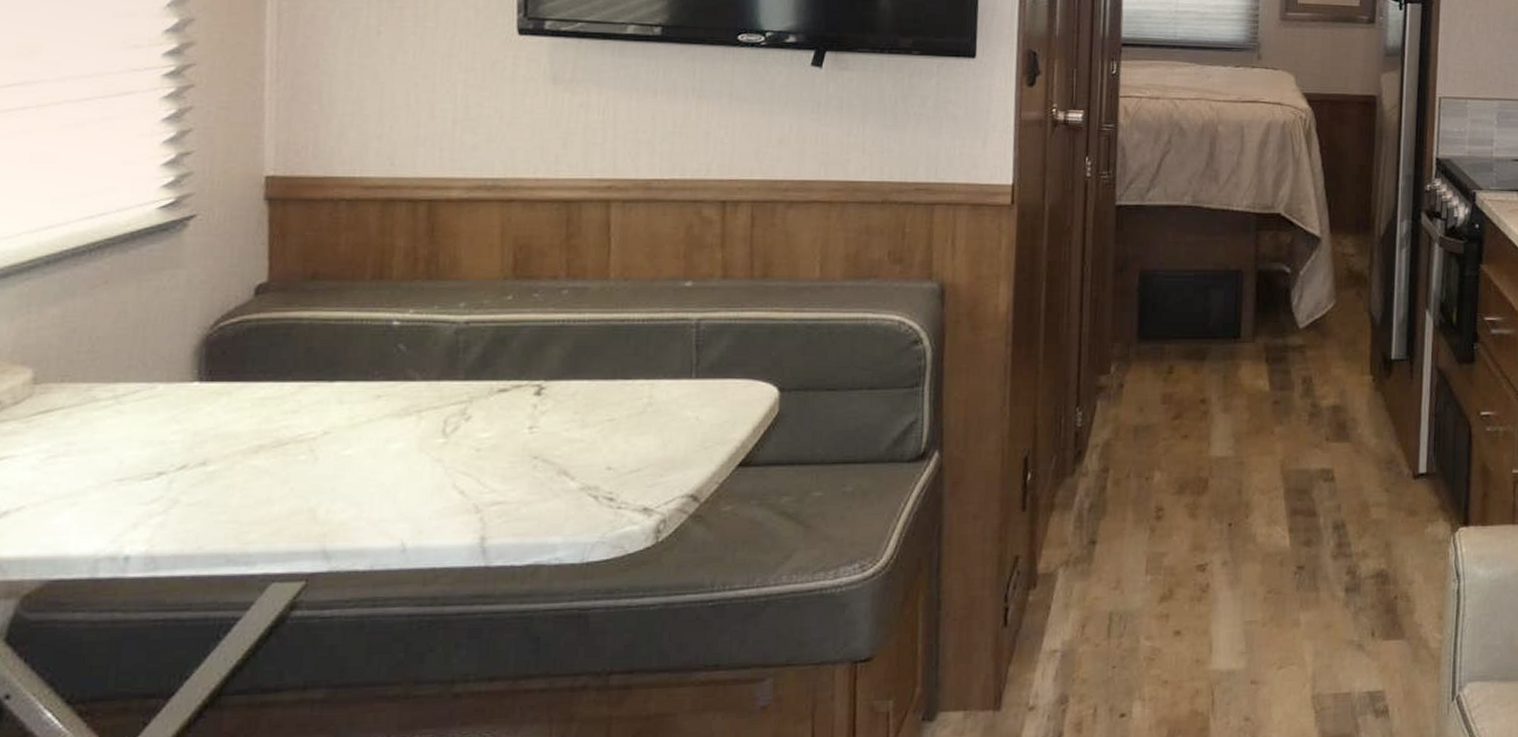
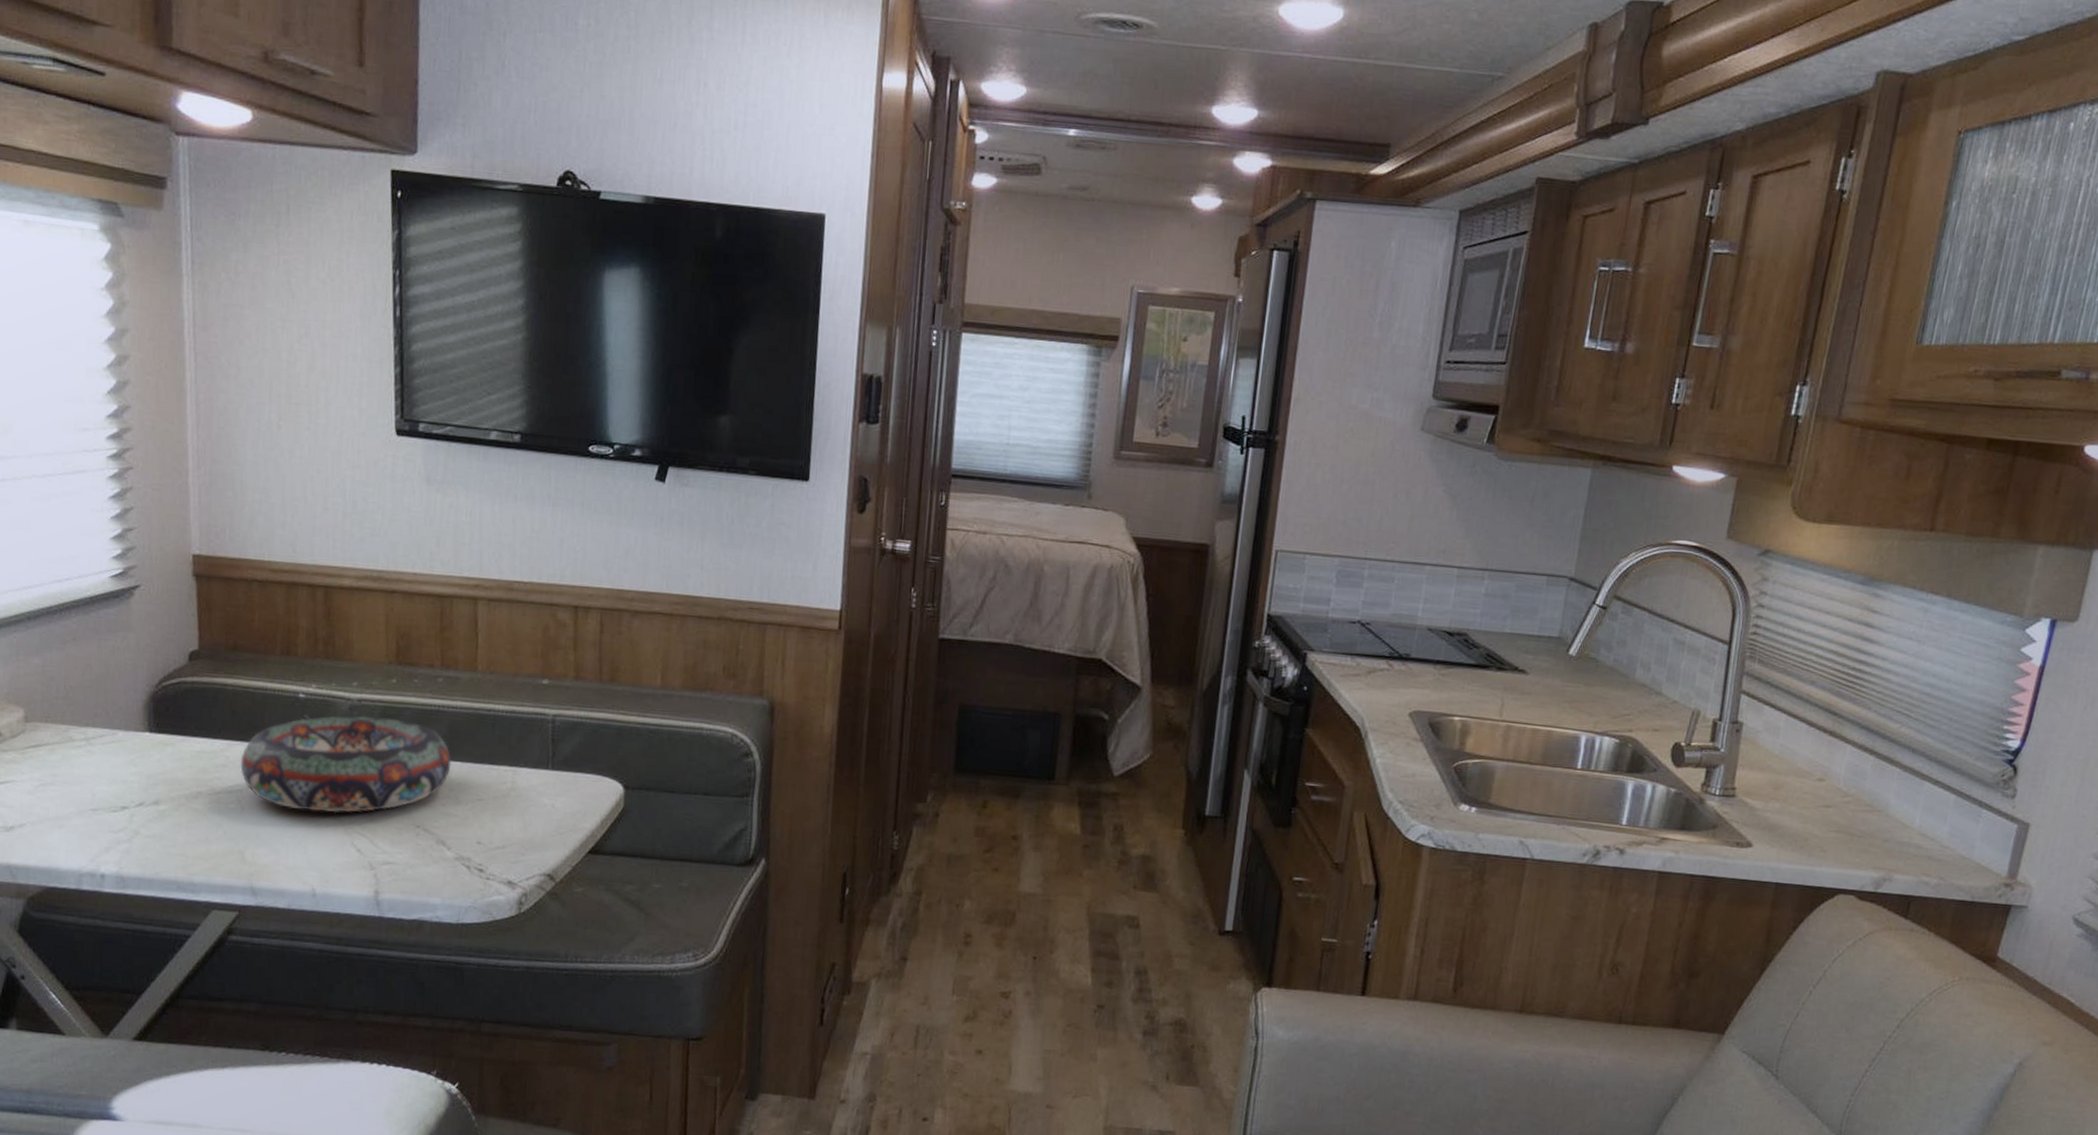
decorative bowl: none [315,338,577,454] -> present [240,715,452,813]

